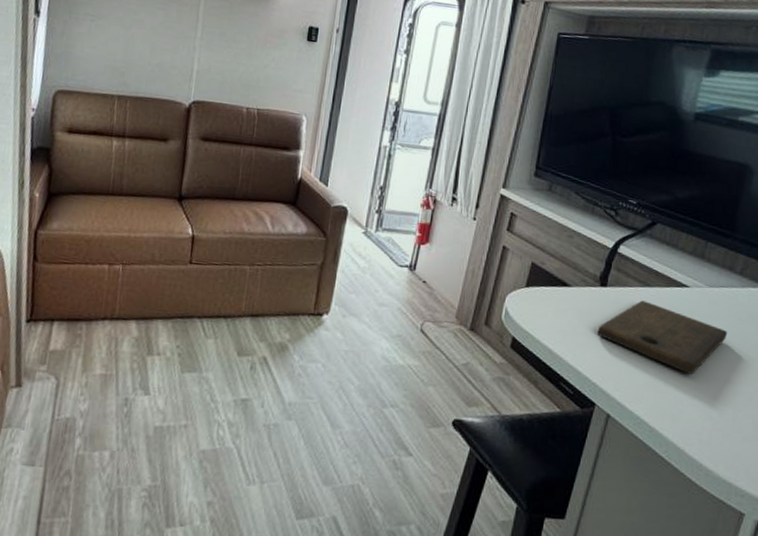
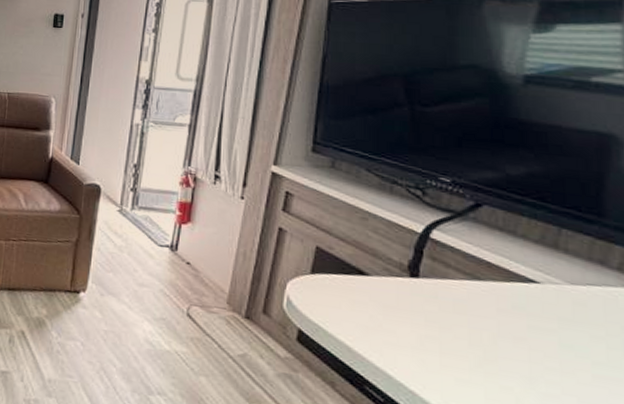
cutting board: present [597,300,728,374] -> none [410,296,608,393]

